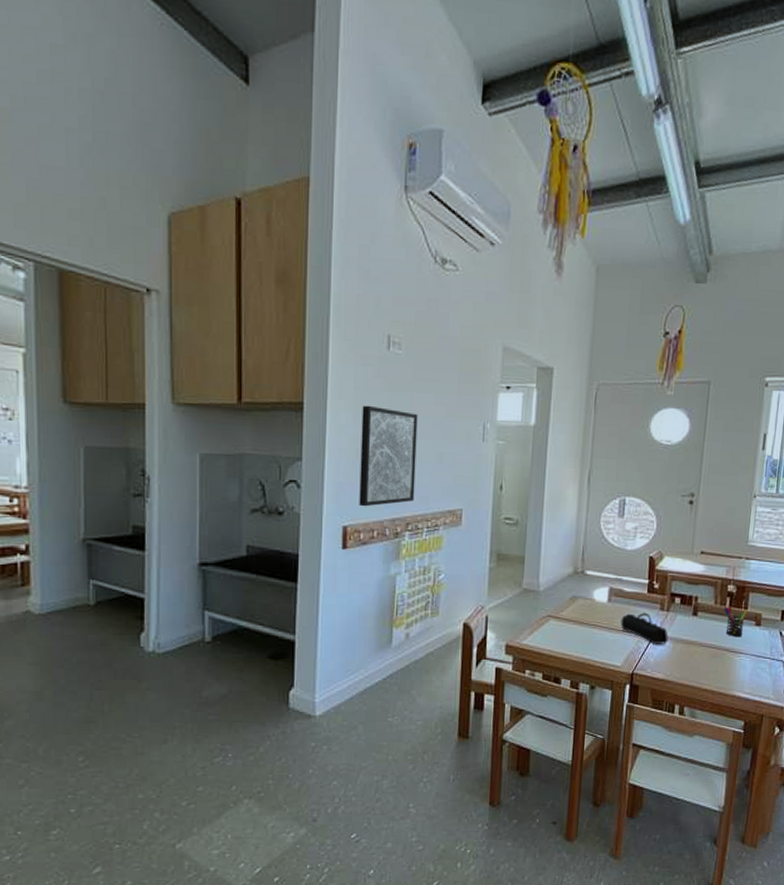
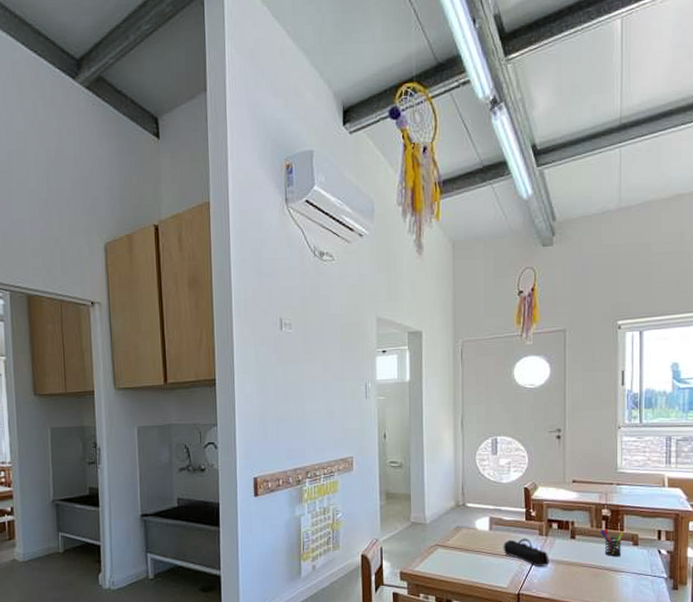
wall art: present [359,405,418,507] -> none [263,376,312,461]

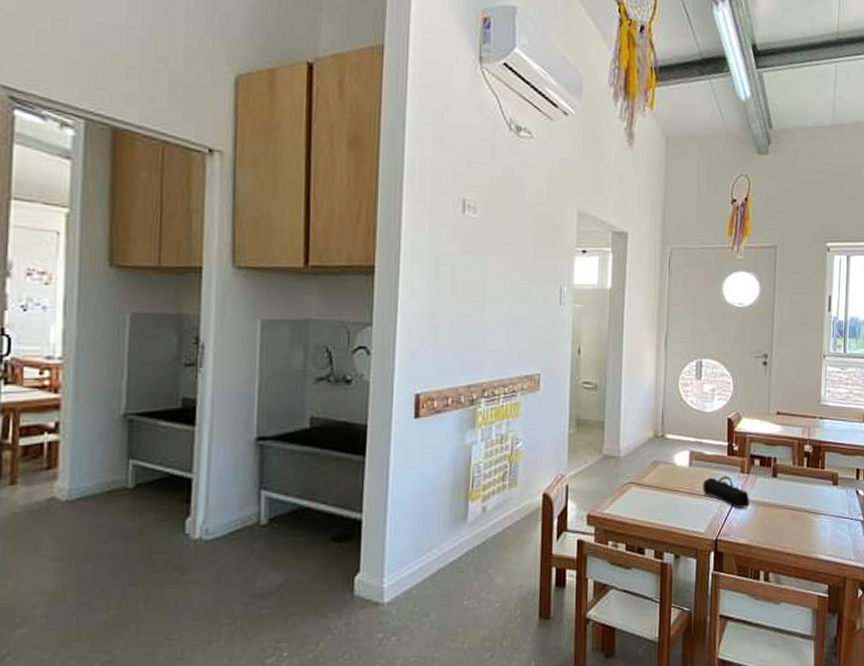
pen holder: present [601,528,623,557] -> none [802,466,824,498]

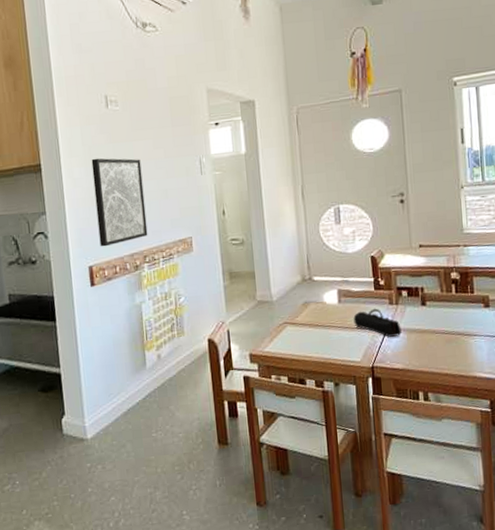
wall art: none [433,268,494,373] -> present [91,158,148,247]

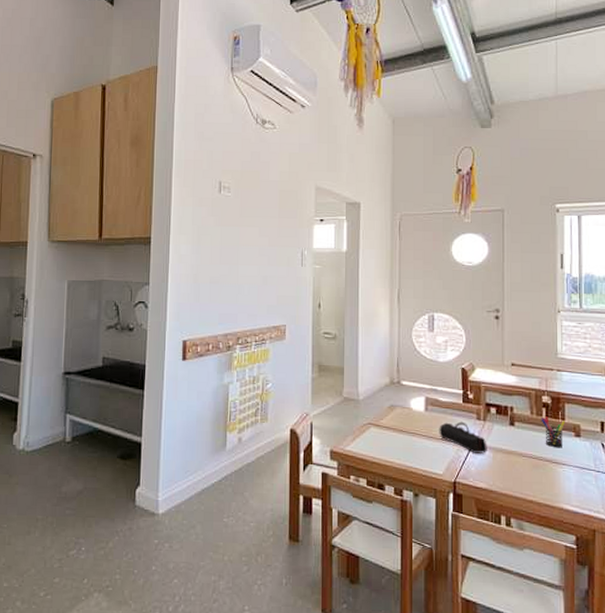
wall art: present [91,158,148,247] -> none [196,238,245,324]
pen holder: none [451,292,474,321] -> present [541,416,565,448]

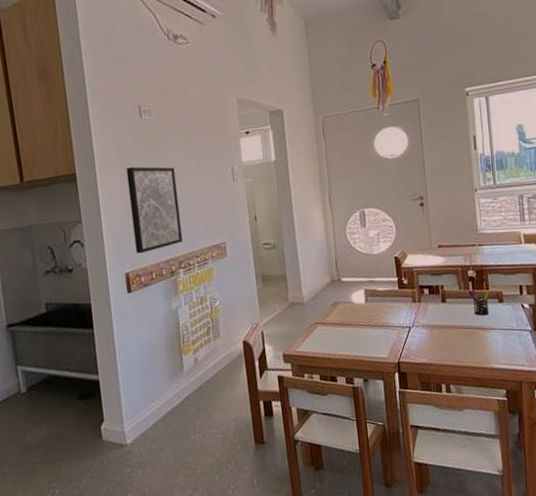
wall art: none [196,238,245,324] -> present [126,166,183,254]
pencil case: present [439,421,487,454] -> none [379,306,425,333]

